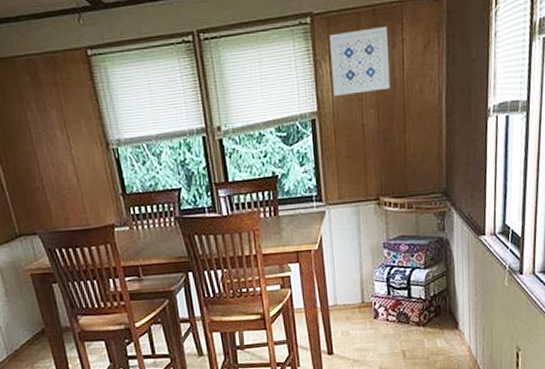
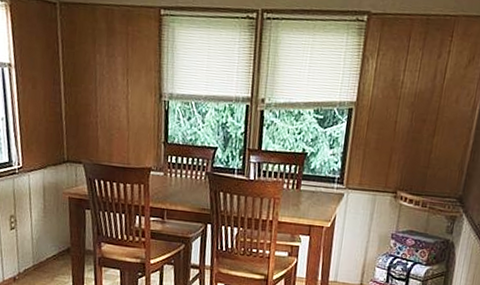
wall art: present [329,27,390,97] -> none [374,34,437,94]

